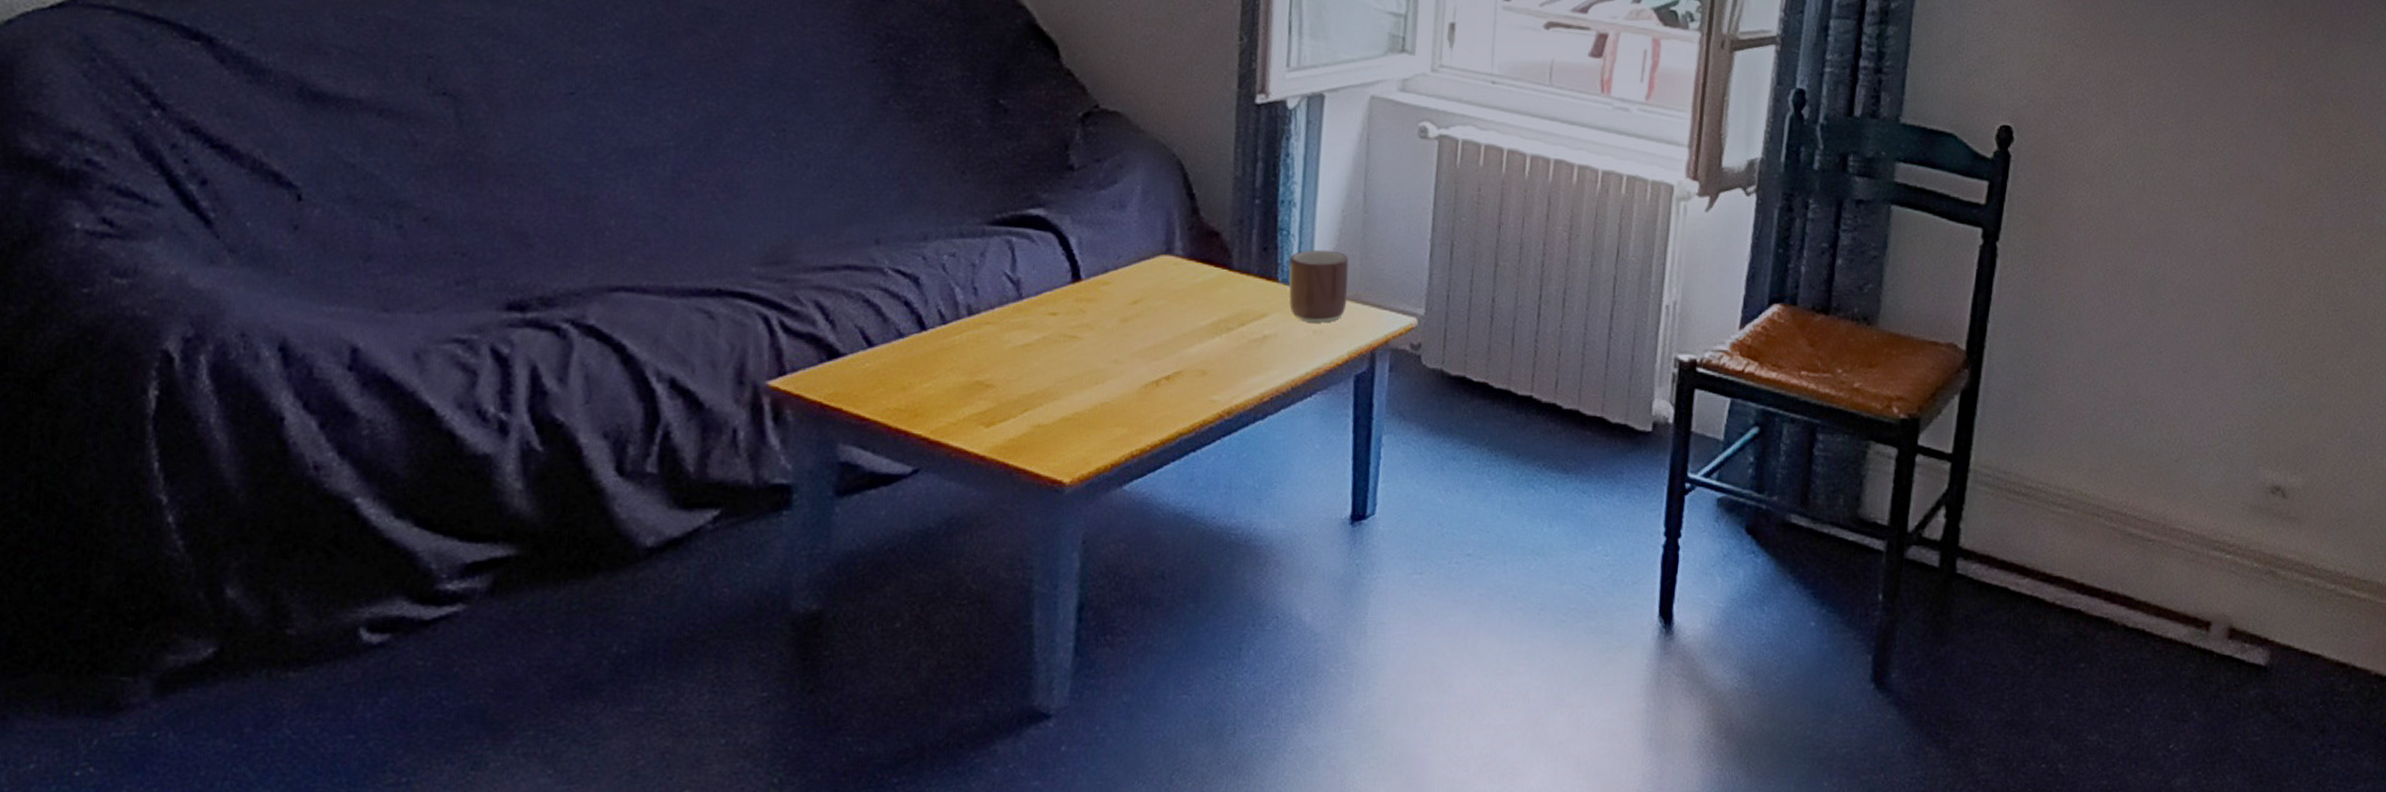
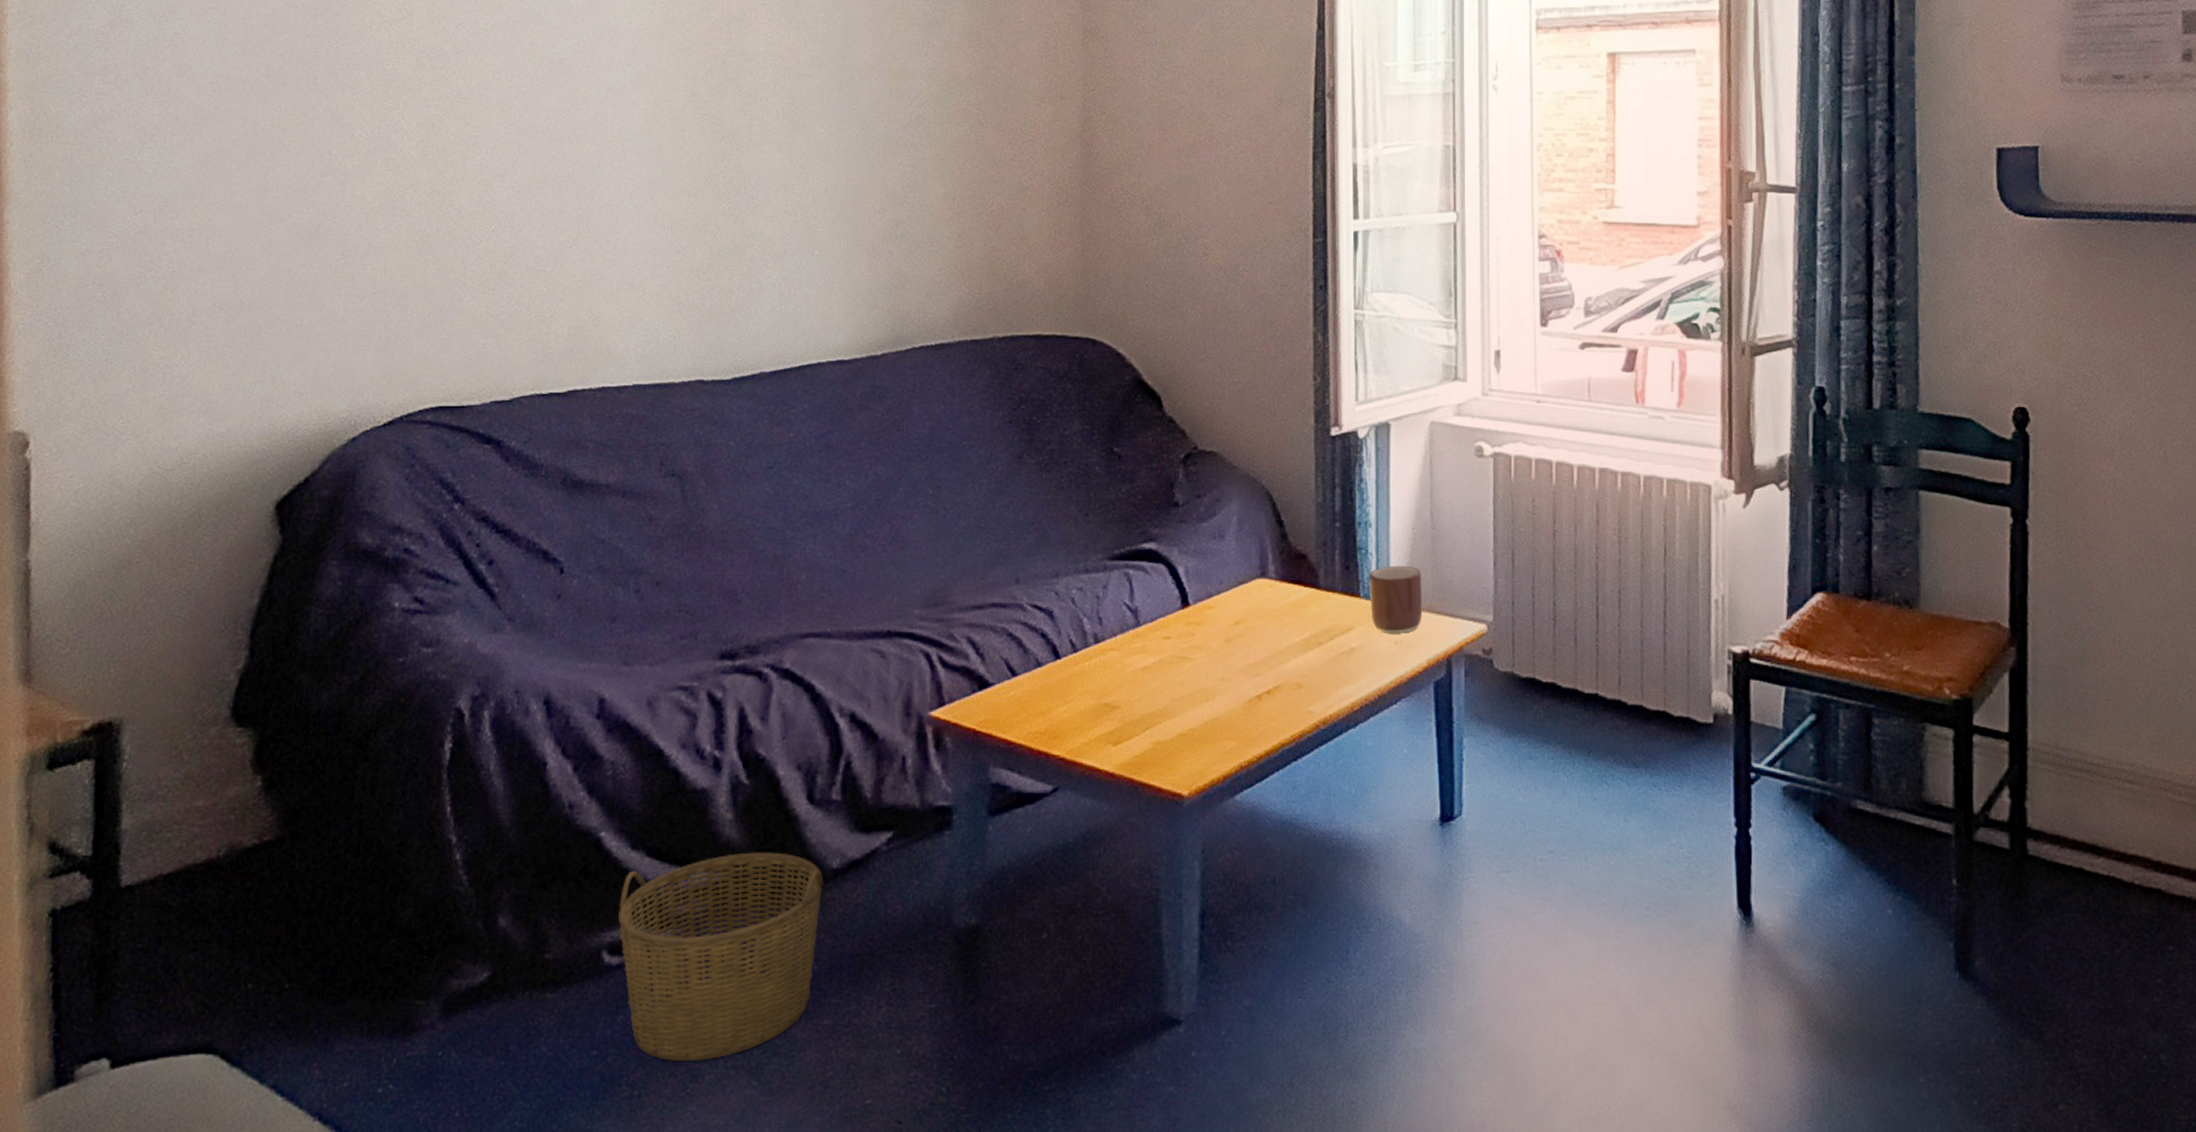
basket: none [379,526,635,748] -> present [618,852,824,1062]

